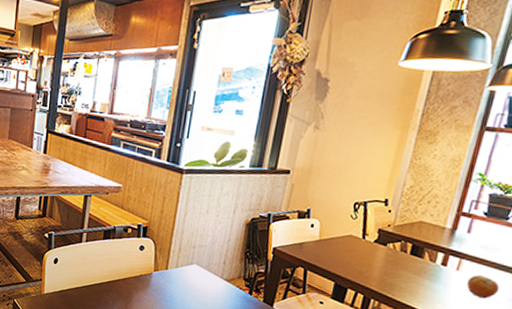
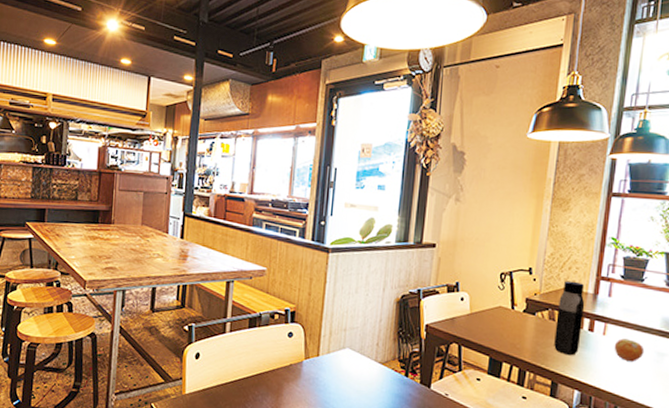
water bottle: none [402,214,442,288] -> present [554,281,585,356]

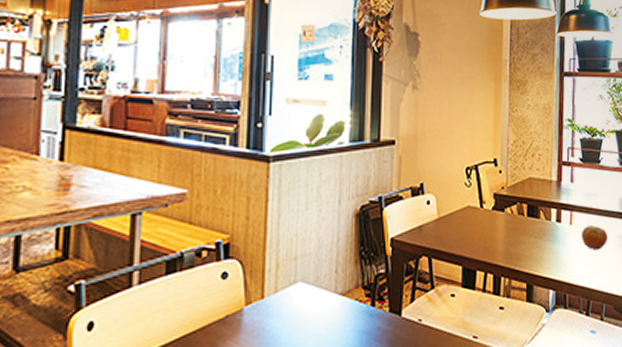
water bottle: present [554,281,585,356] -> none [525,169,551,252]

